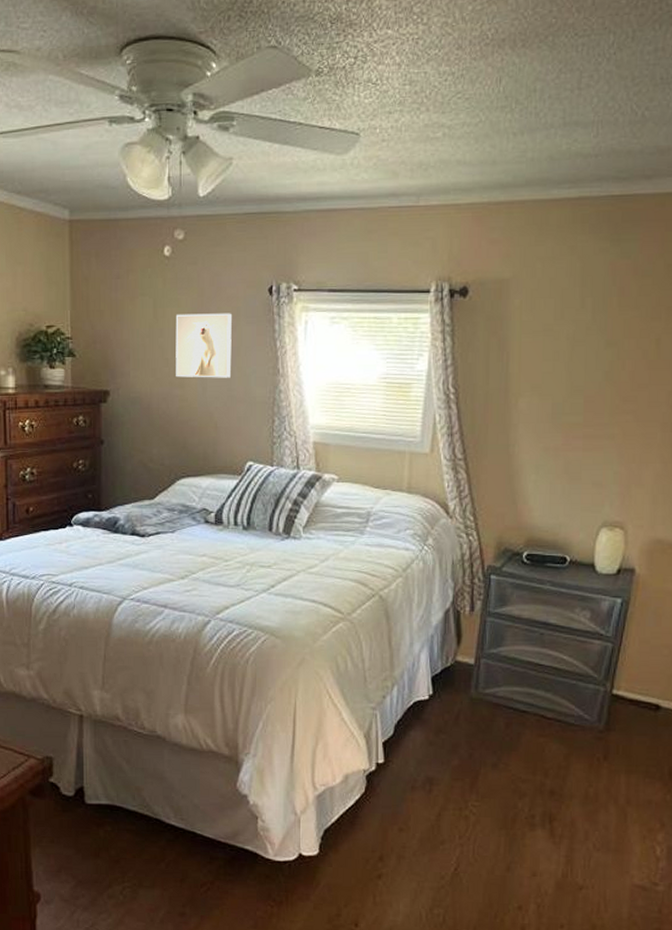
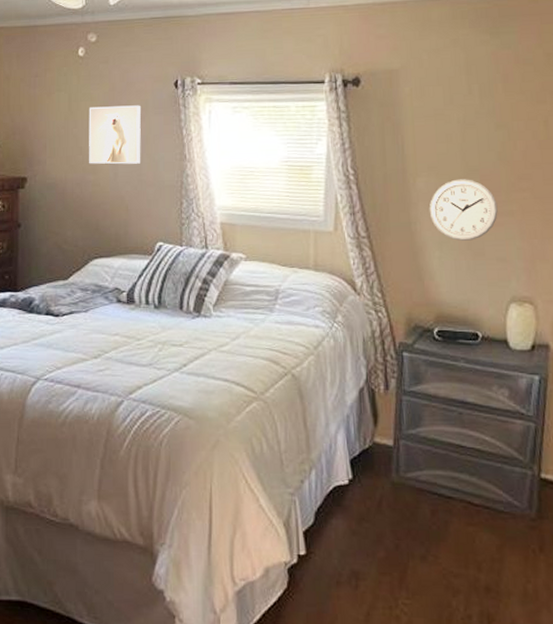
wall clock: none [530,400,599,464] -> present [430,179,498,241]

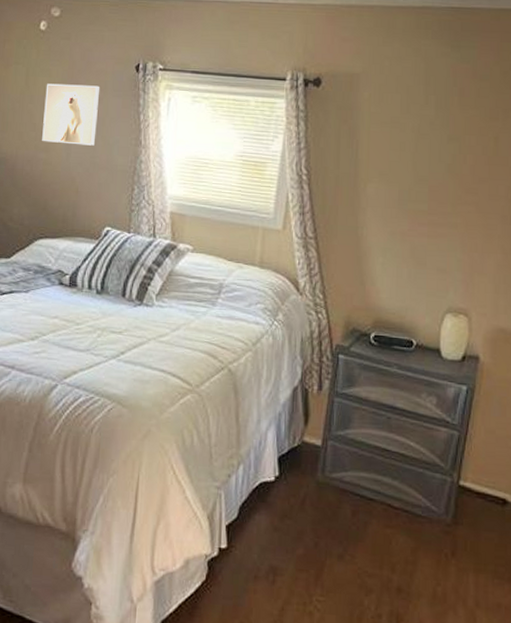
wall clock: present [430,179,498,241] -> none [377,188,443,249]

